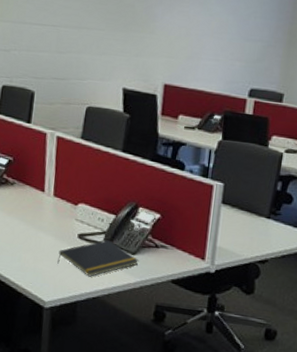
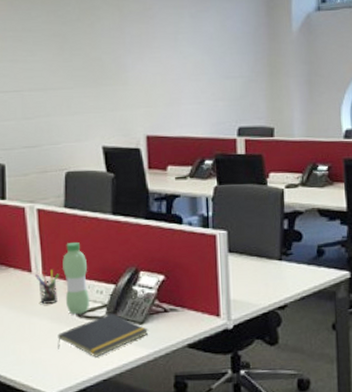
pen holder: none [47,192,68,223] -> present [35,270,59,304]
water bottle: none [70,171,94,237] -> present [63,241,90,315]

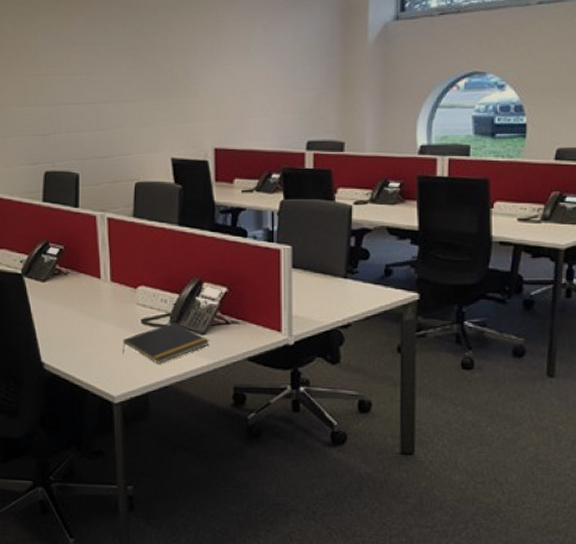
pen holder: present [35,270,59,304] -> none [104,277,126,309]
water bottle: present [63,241,90,315] -> none [130,250,155,322]

